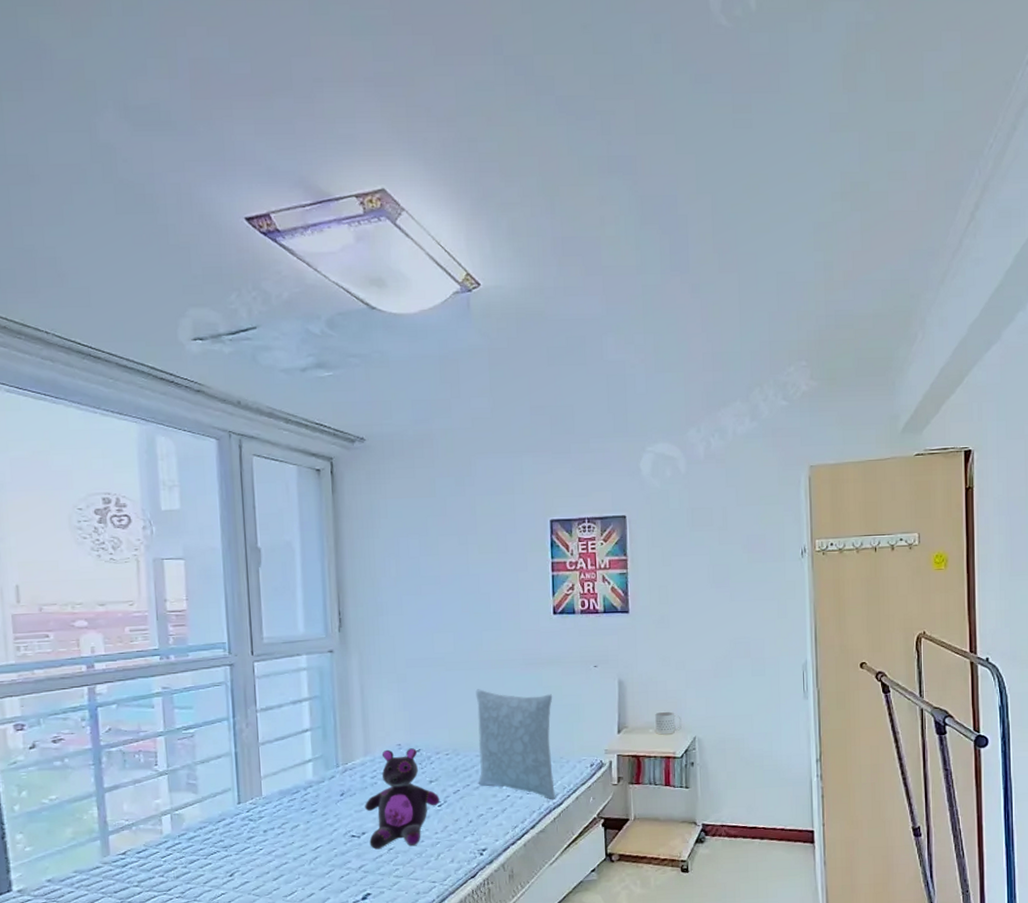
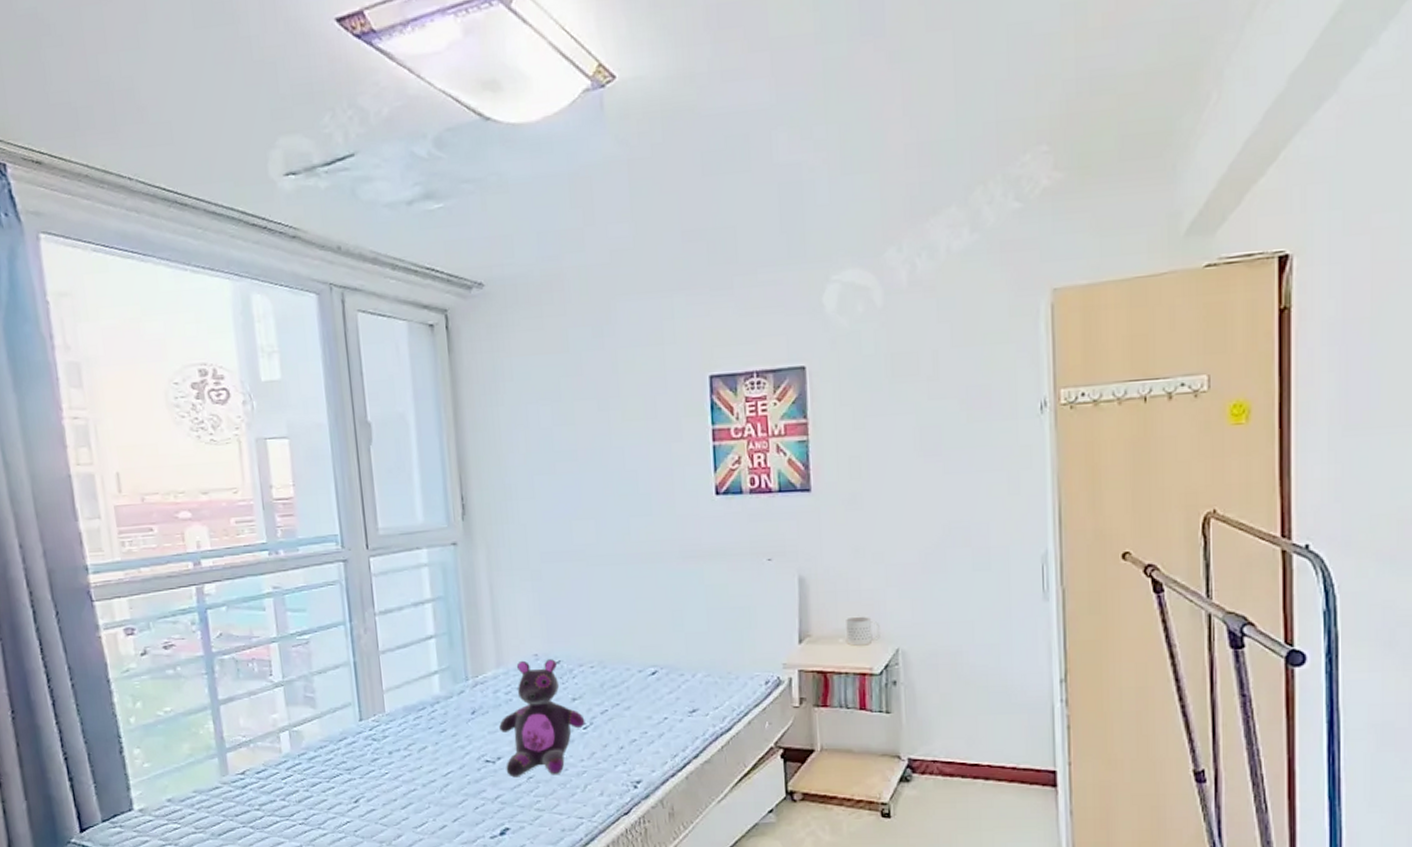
pillow: present [475,689,555,799] -> none [623,588,723,723]

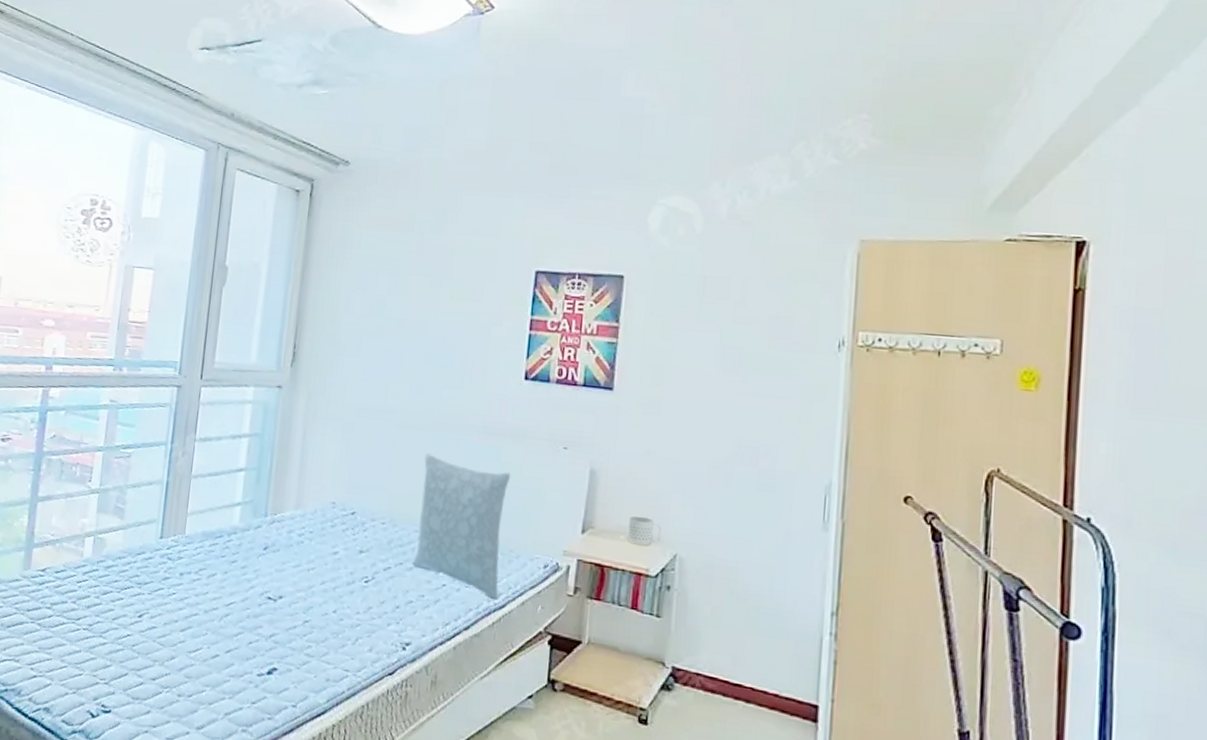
stuffed animal: present [499,659,585,778] -> none [285,506,368,624]
pillow: none [623,588,723,723] -> present [413,453,511,599]

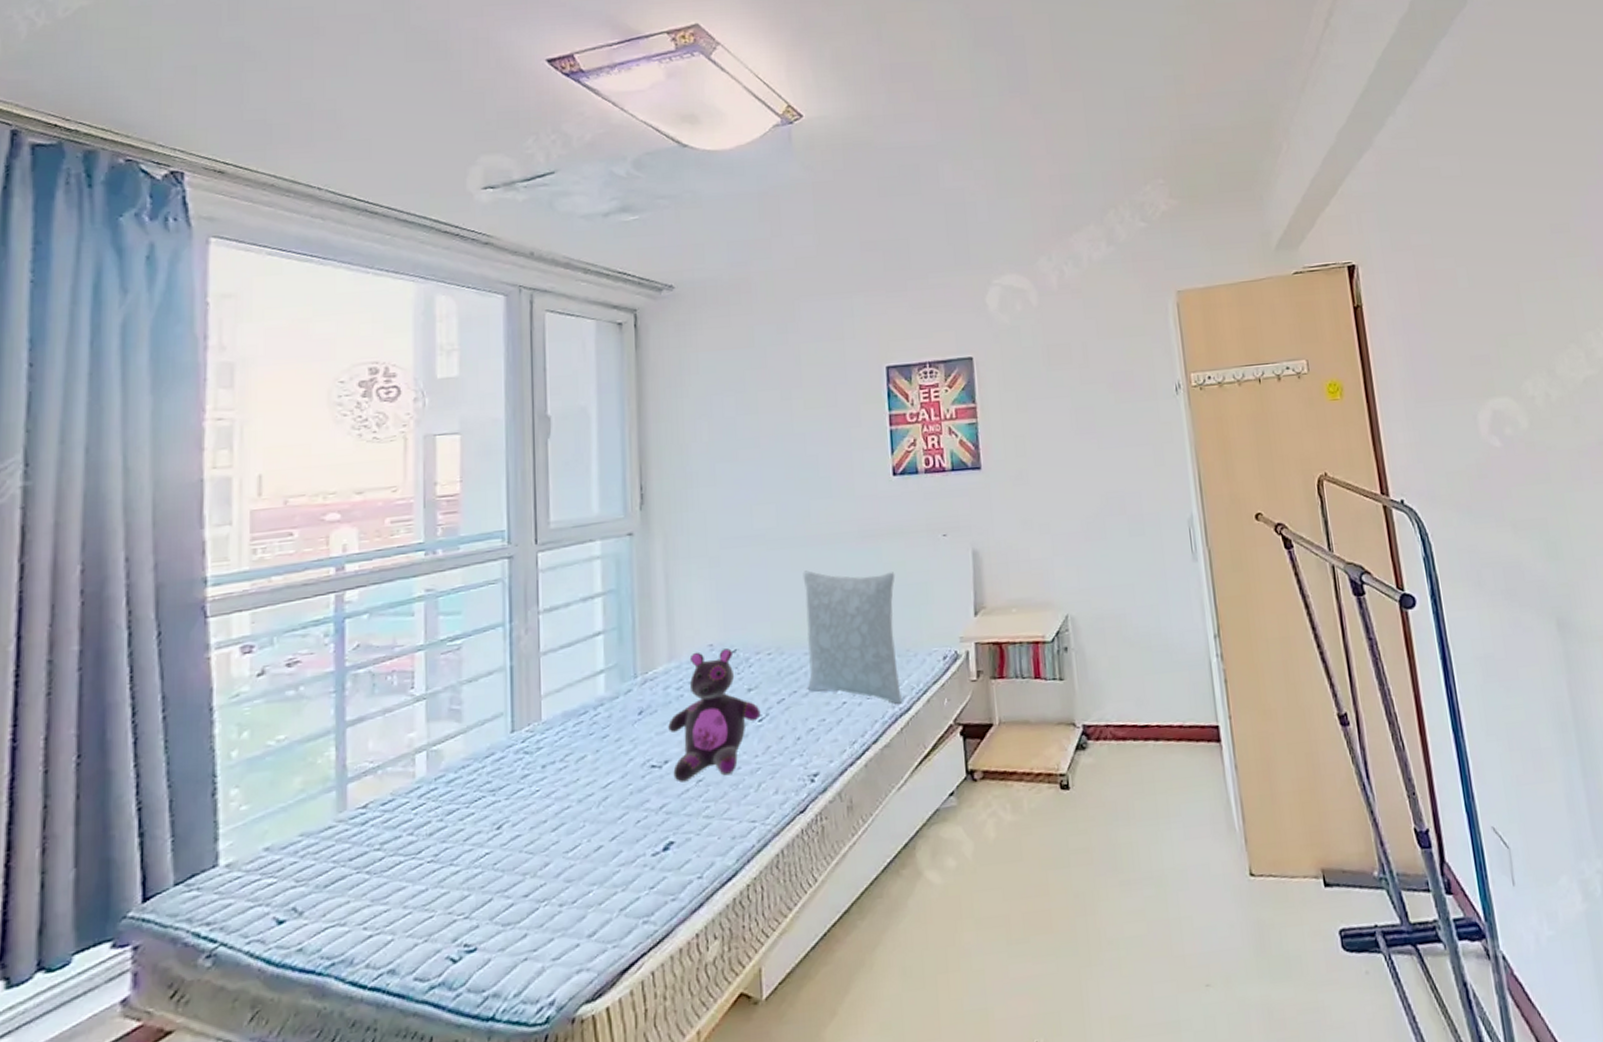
stuffed animal: none [285,506,368,624] -> present [668,648,761,783]
mug: present [628,515,661,547] -> none [1018,585,1050,616]

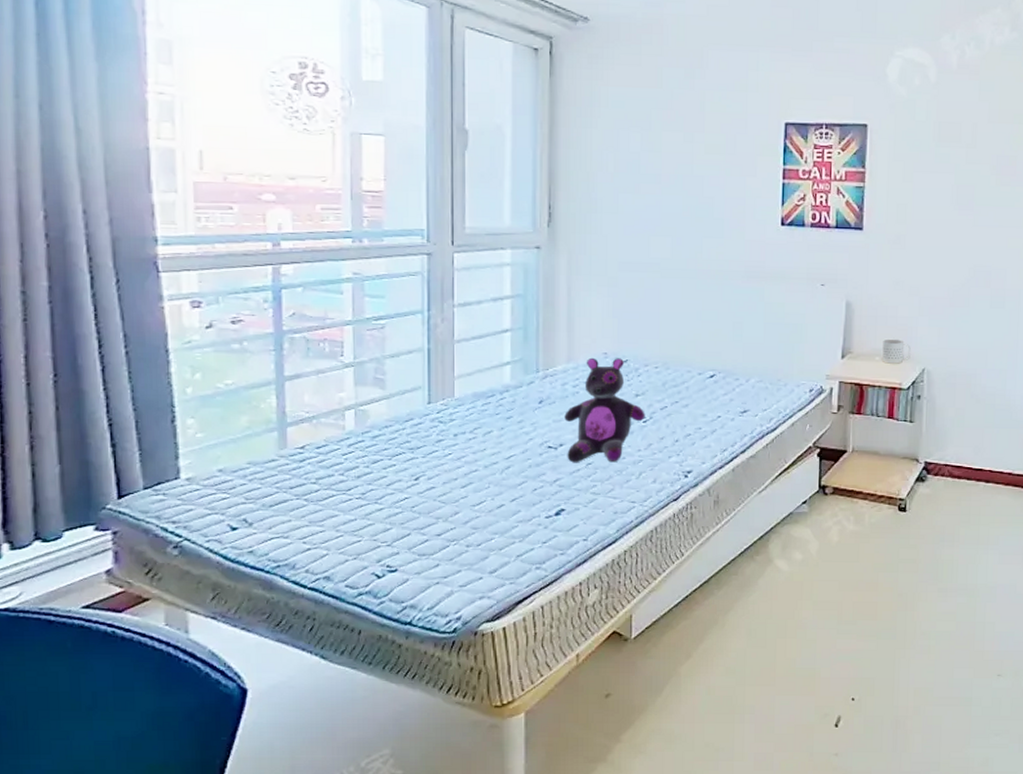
pillow: present [803,570,902,704] -> none [688,300,774,423]
mug: none [1018,585,1050,616] -> present [882,338,911,365]

